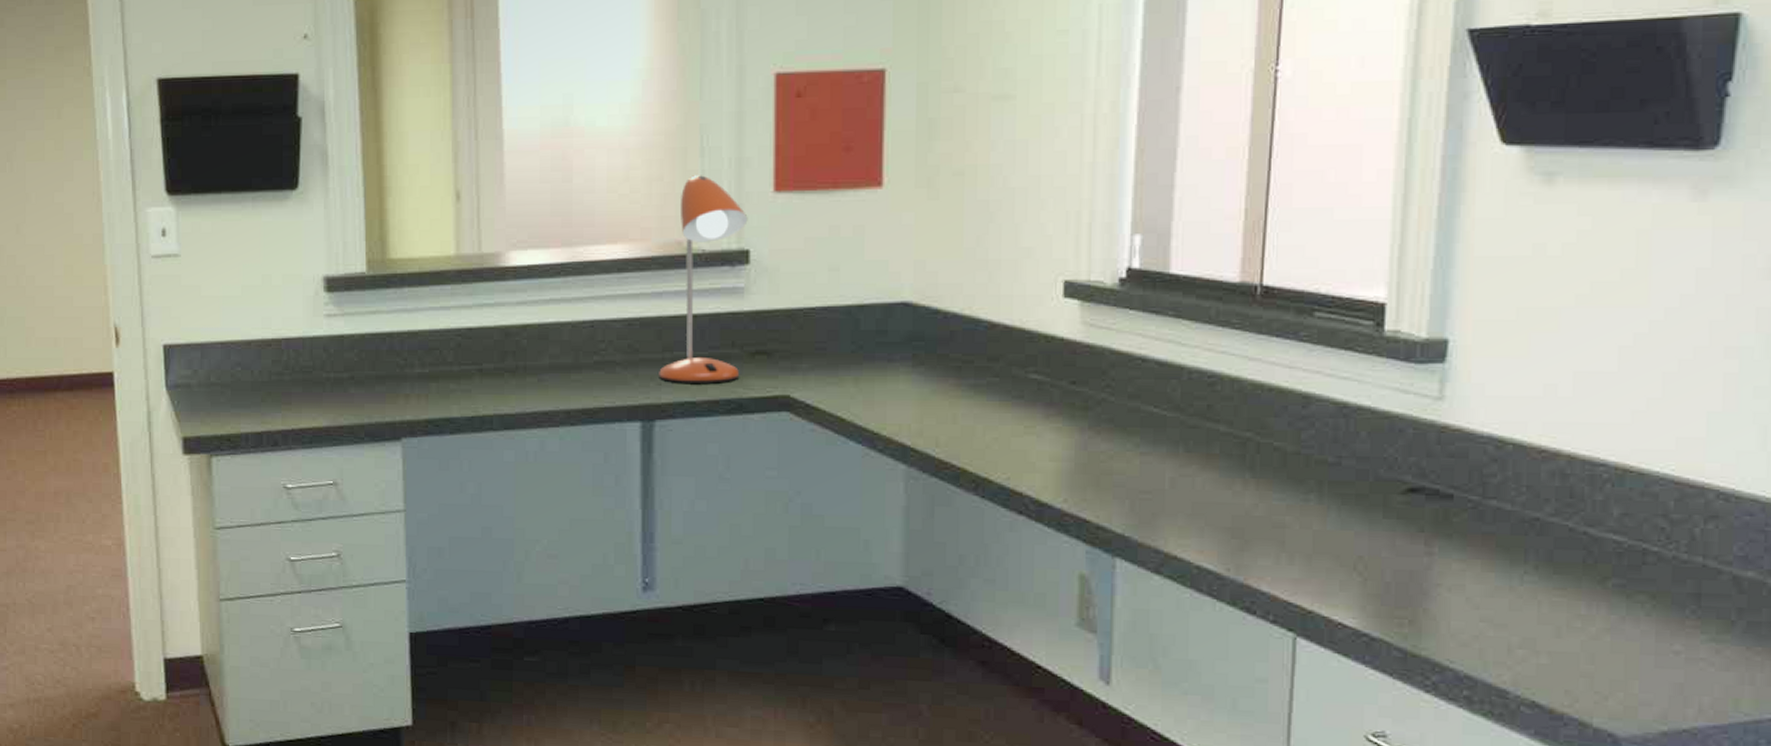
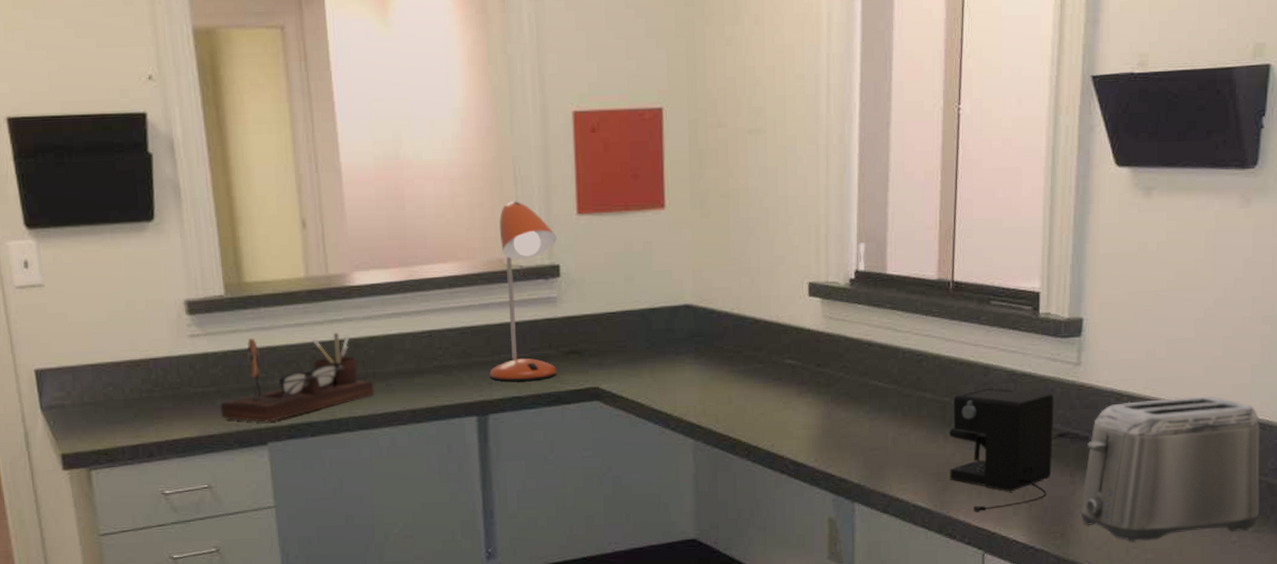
desk organizer: none [353,319,525,415] -> present [220,333,375,423]
coffee maker: none [1249,423,1404,584] -> present [948,388,1054,513]
toaster: none [1439,451,1722,640] -> present [1080,396,1261,542]

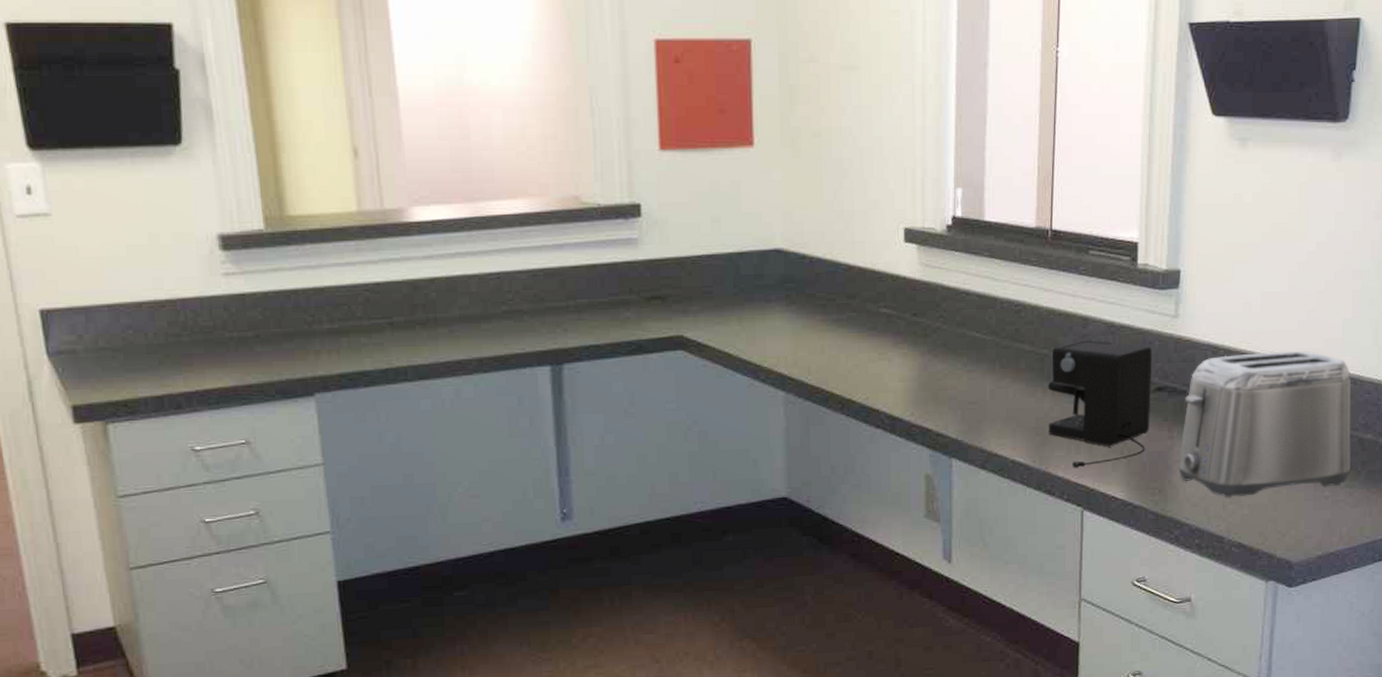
desk organizer: present [220,333,375,423] -> none [259,273,437,371]
desk lamp: present [489,201,557,382] -> none [564,134,638,329]

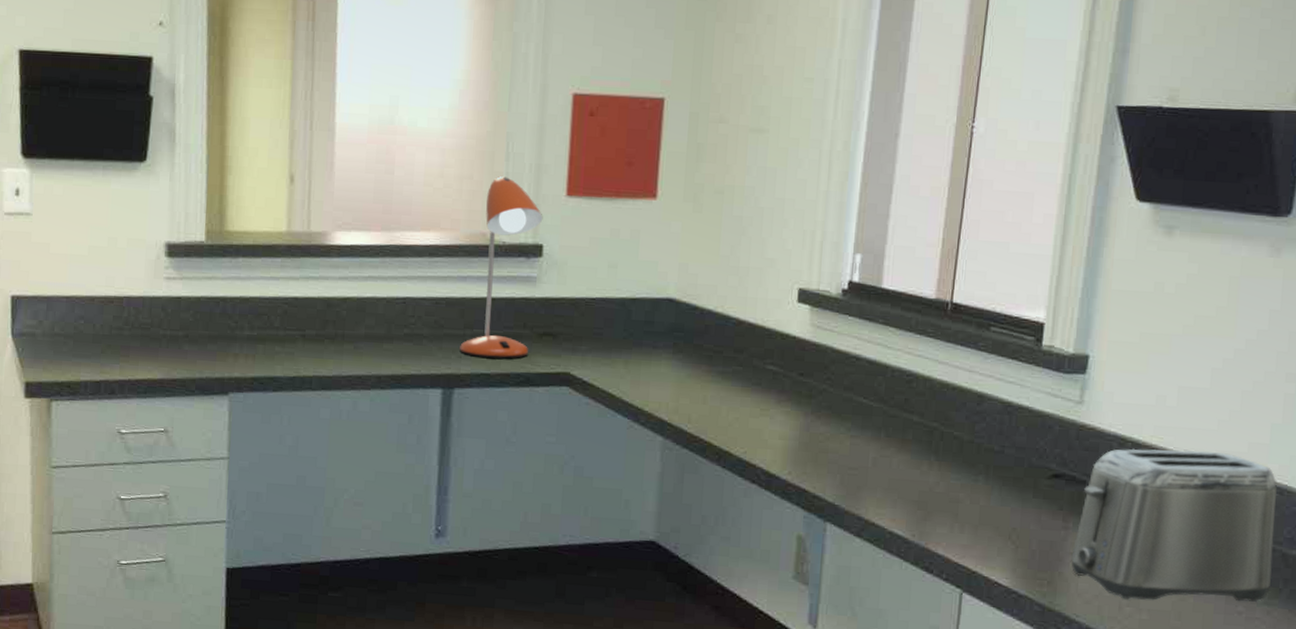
desk lamp: none [564,134,638,329] -> present [459,176,543,359]
coffee maker: present [1047,340,1152,469] -> none [931,417,1052,549]

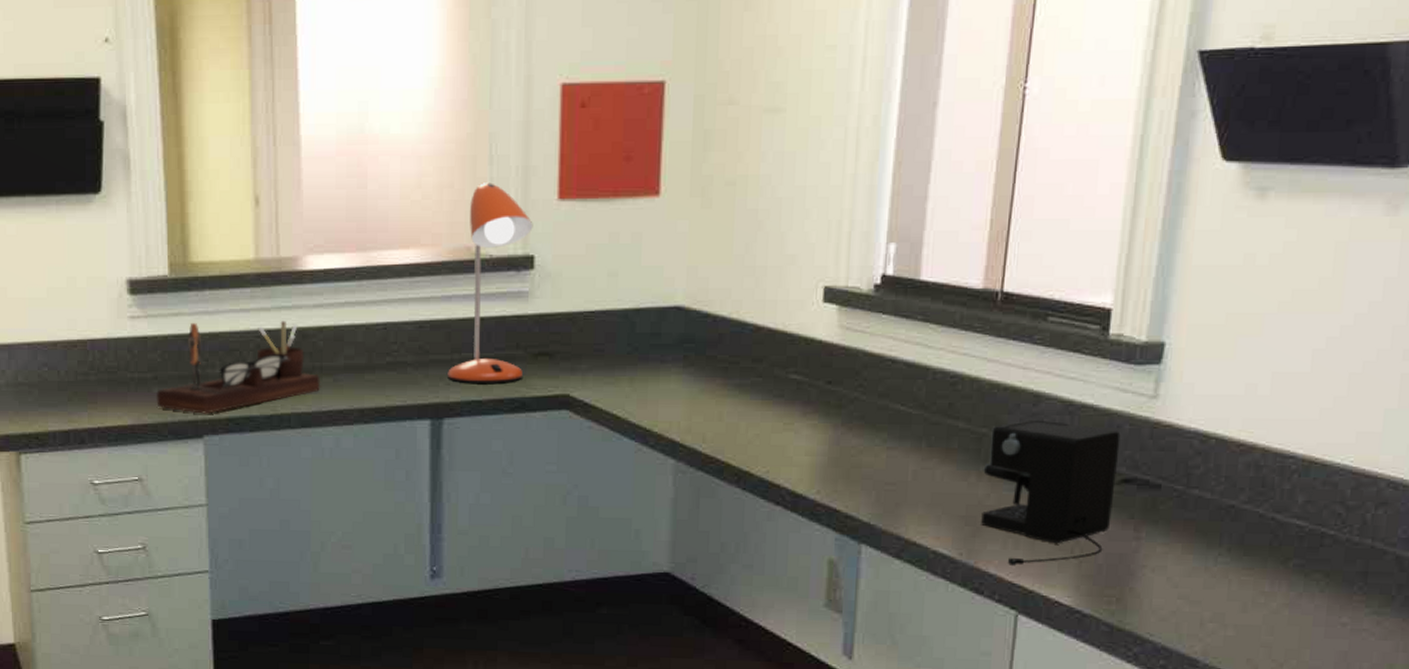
desk organizer: none [186,287,342,373] -> present [156,321,321,414]
coffee maker: none [931,417,1052,549] -> present [981,419,1121,567]
toaster: present [1071,448,1278,603] -> none [1144,444,1392,615]

